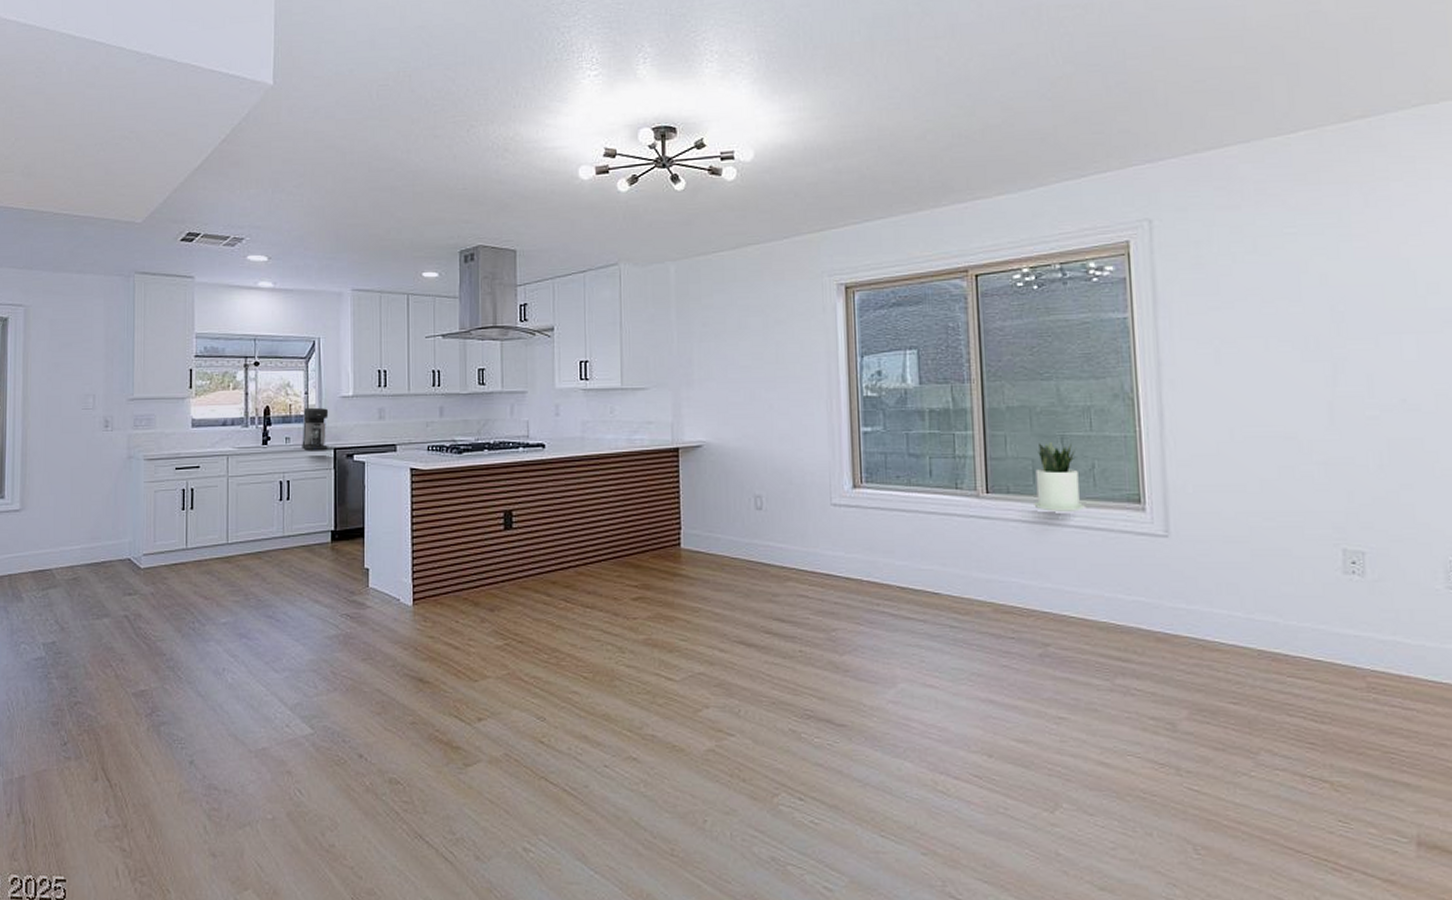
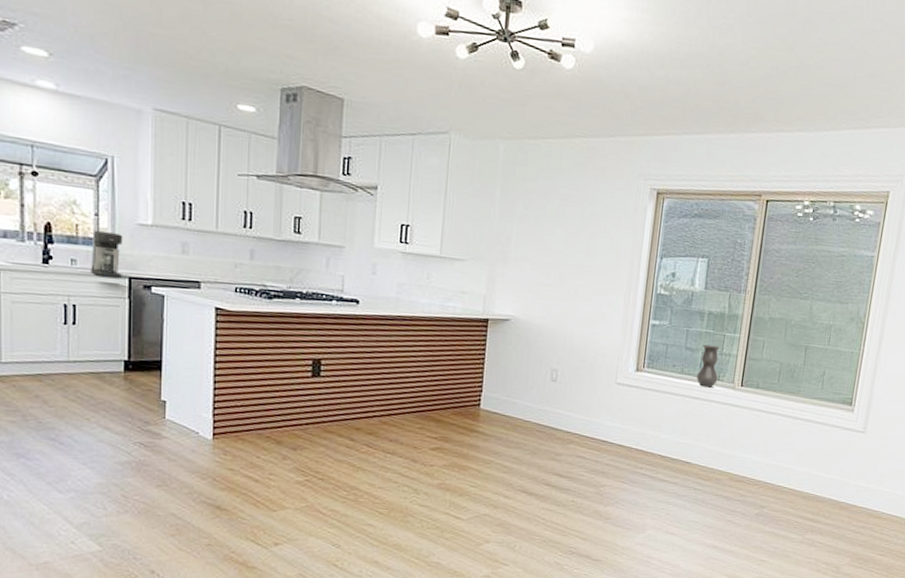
vase: none [927,447,956,499] -> present [696,344,721,388]
planter: present [1034,442,1085,512] -> none [775,350,815,408]

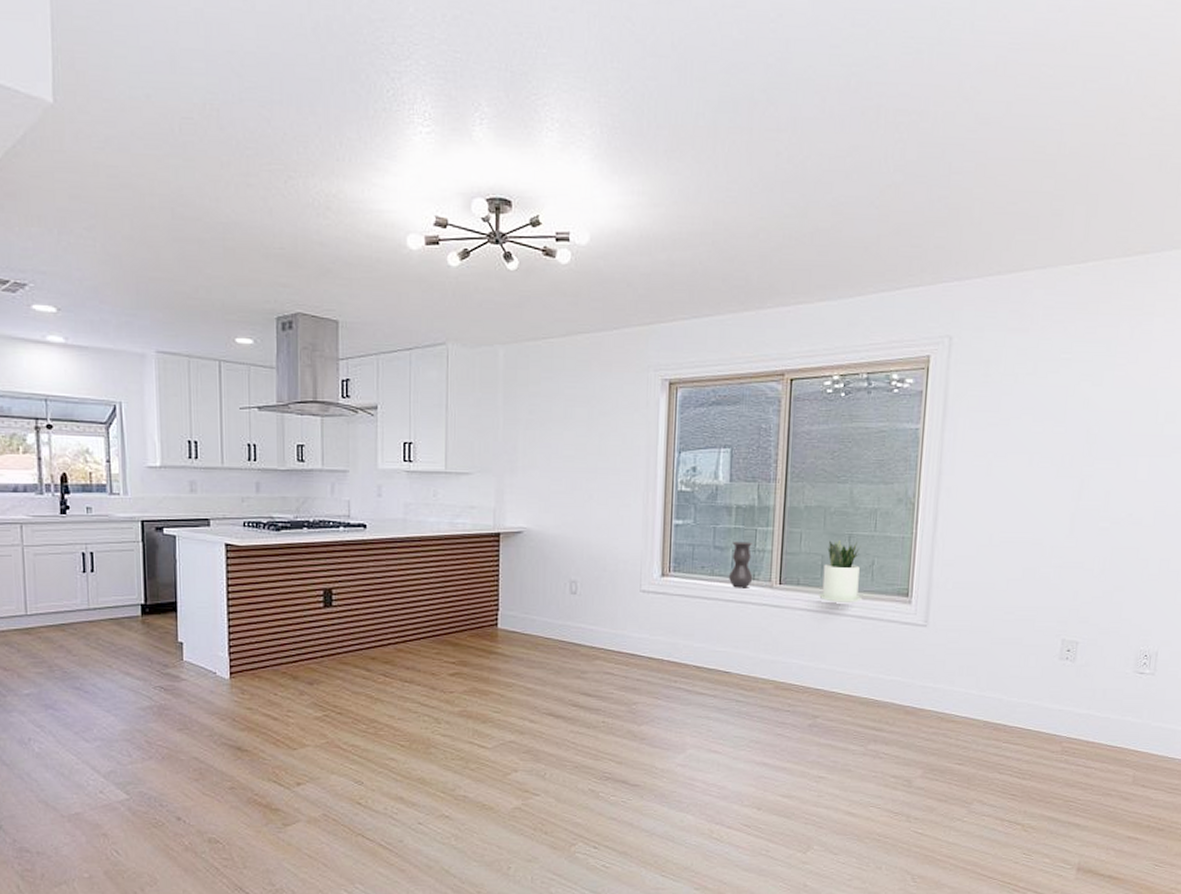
coffee maker: present [91,230,124,278] -> none [105,476,134,523]
planter: none [775,350,815,408] -> present [819,540,862,603]

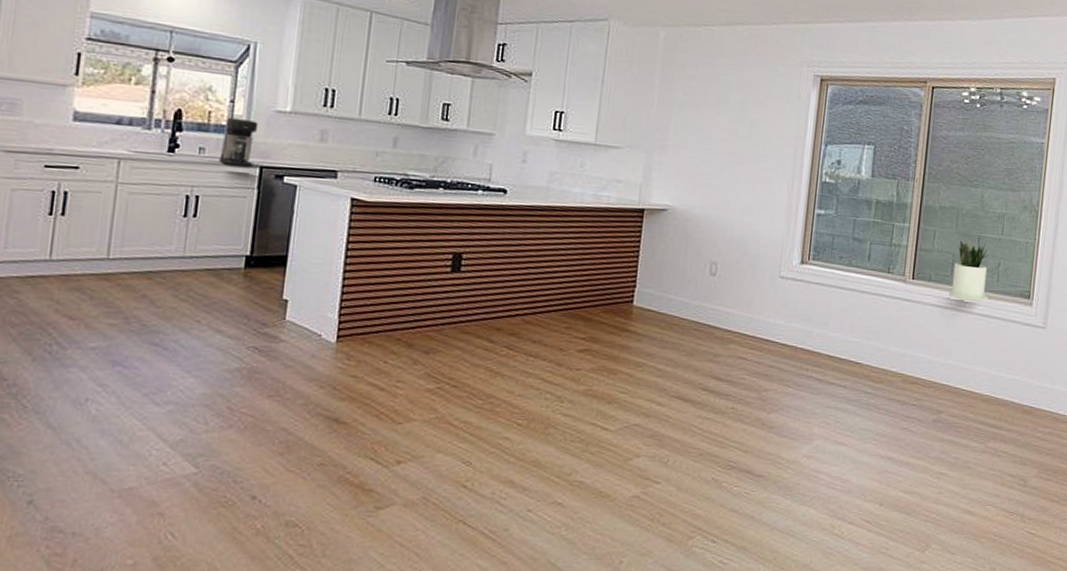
coffee maker: none [105,476,134,523] -> present [219,117,259,167]
vase: present [728,541,753,588] -> none [864,234,890,281]

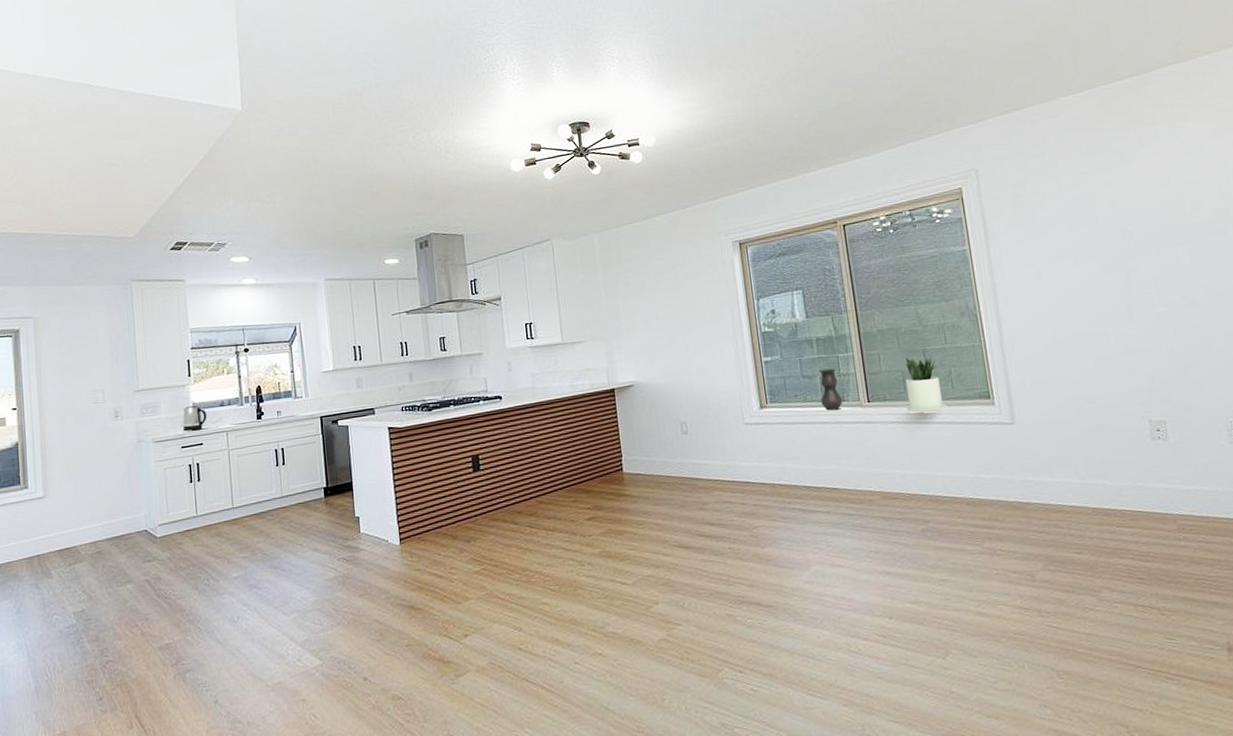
kettle: none [51,113,93,149] -> present [182,405,207,432]
coffee maker: present [219,117,259,167] -> none [291,383,315,421]
vase: none [864,234,890,281] -> present [818,368,843,411]

